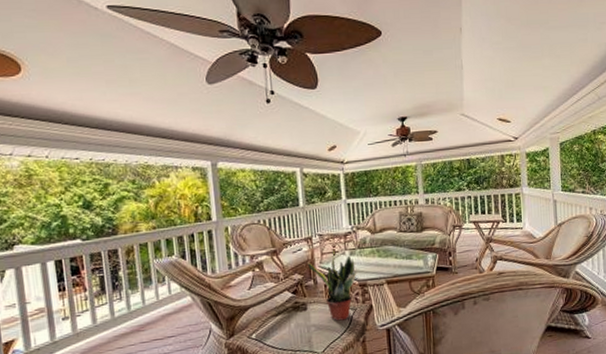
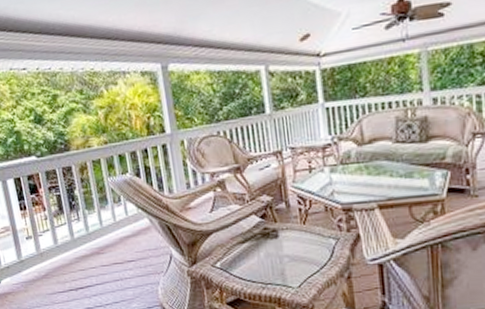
potted plant: present [308,248,357,321] -> none [278,164,340,252]

